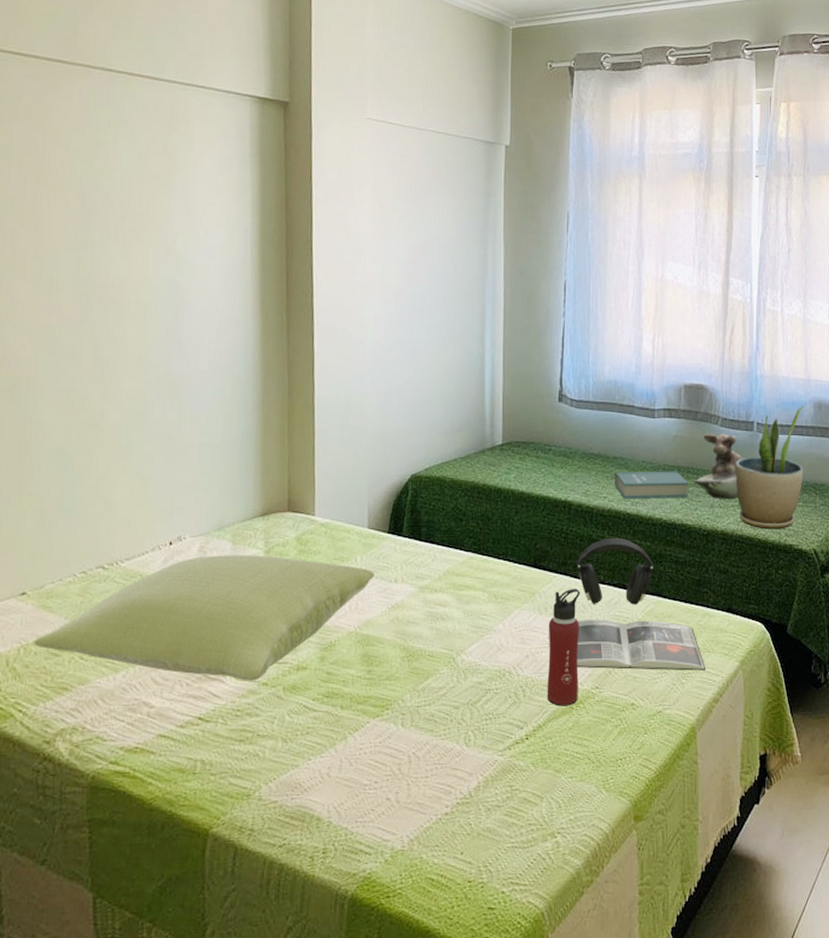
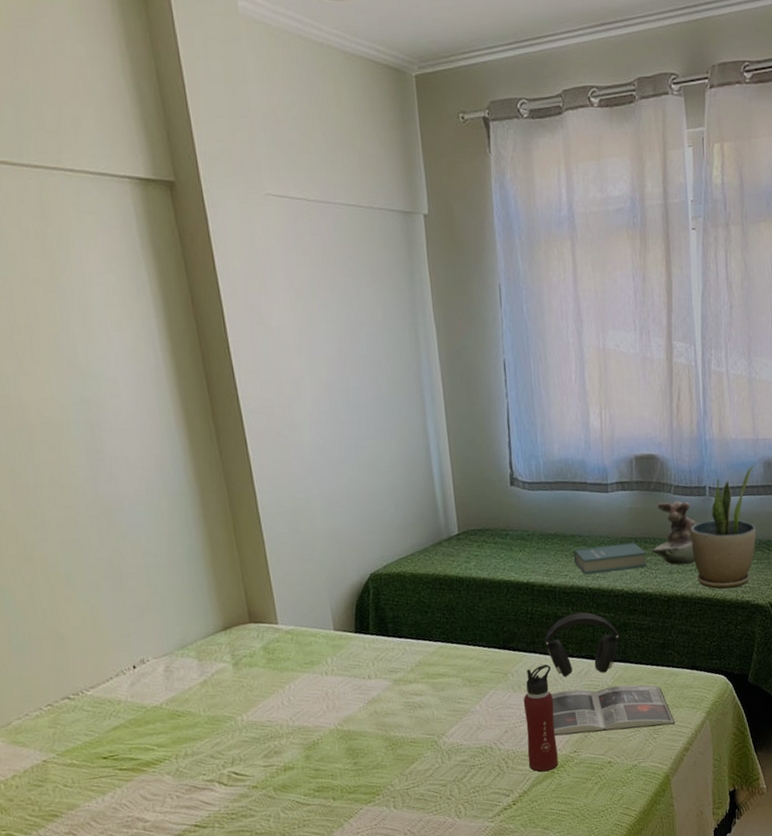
pillow: present [33,555,374,681] -> none [12,667,347,788]

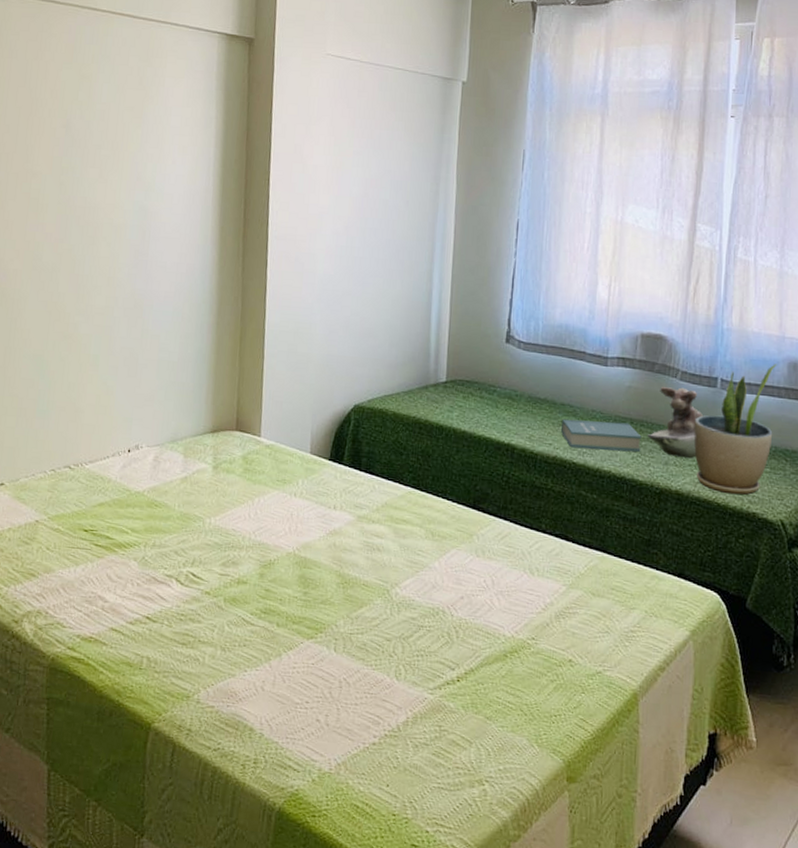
water bottle: present [523,664,559,773] -> none [480,534,520,654]
headphones: present [544,612,620,677] -> none [517,486,600,558]
magazine: present [550,685,675,736] -> none [512,567,652,636]

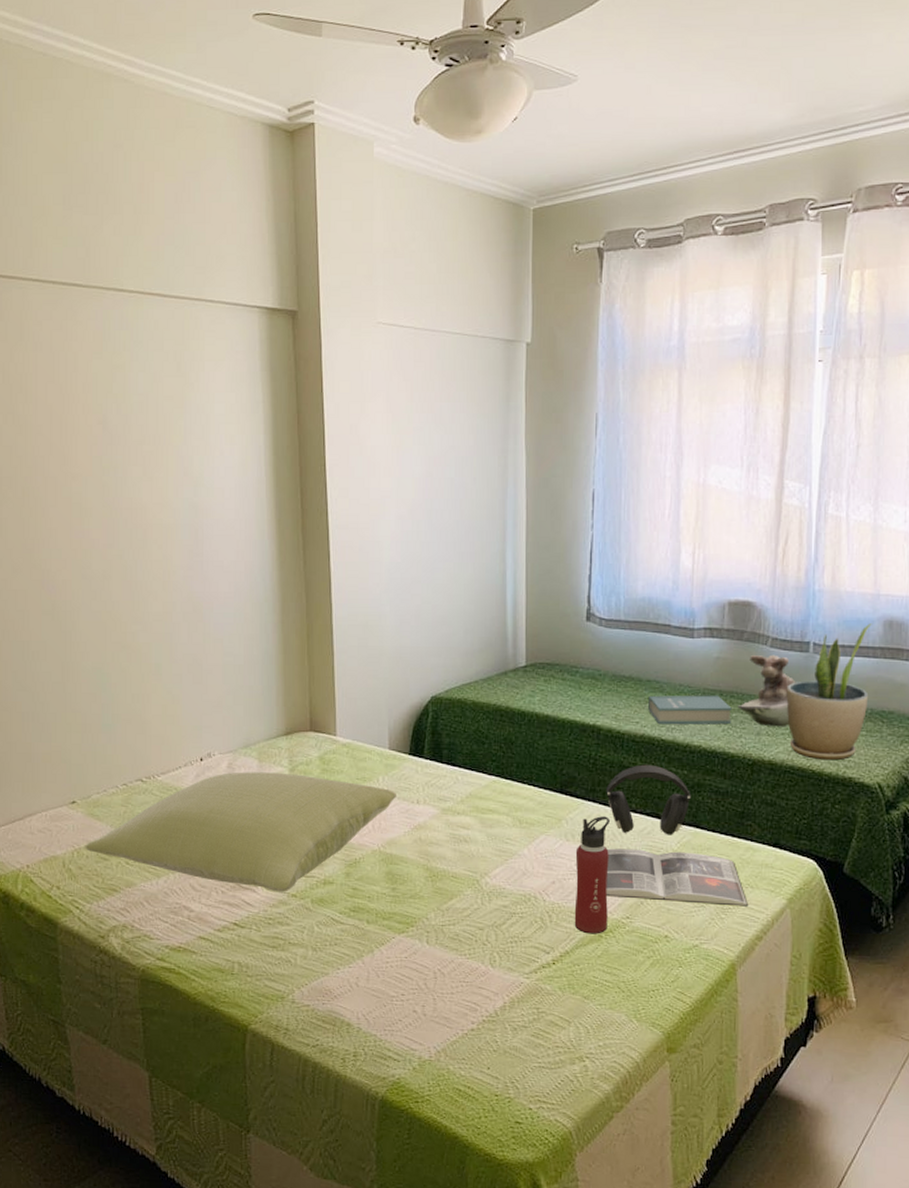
pillow: none [8,466,314,589] -> present [85,772,396,892]
water bottle: none [480,534,520,654] -> present [574,816,610,934]
magazine: none [512,567,652,636] -> present [605,848,748,907]
headphones: none [517,486,600,558] -> present [606,764,692,835]

